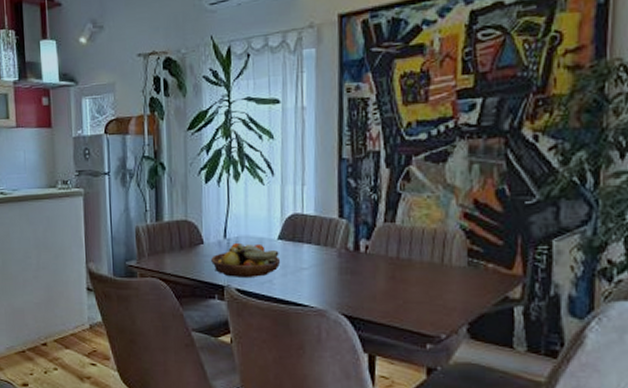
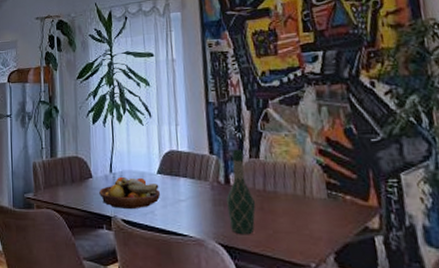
wine bottle: none [355,212,387,305] -> present [226,149,256,235]

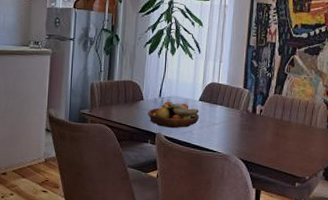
wine bottle: present [226,149,256,235] -> none [251,86,274,153]

